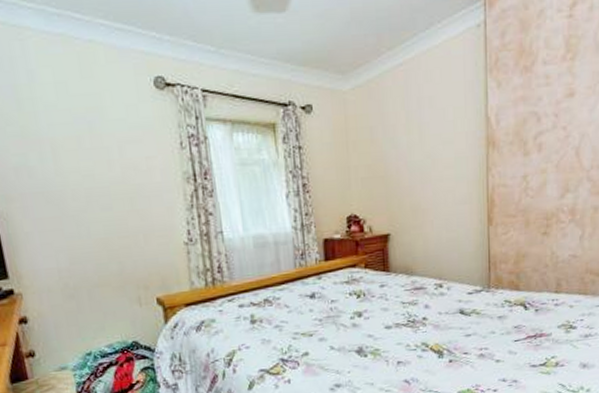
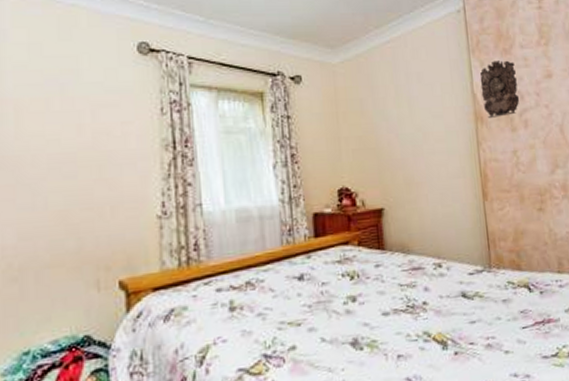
wall ornament: none [495,79,536,144] -> present [480,60,520,119]

